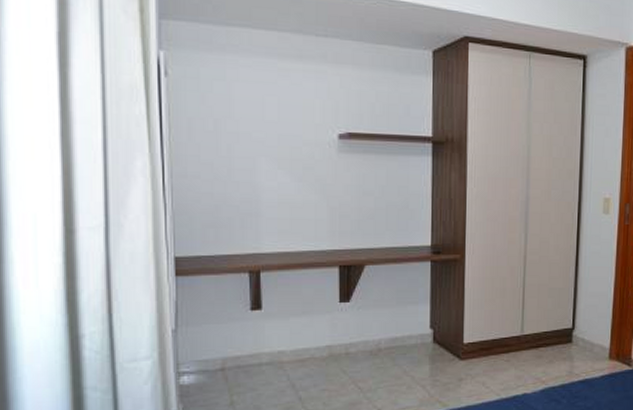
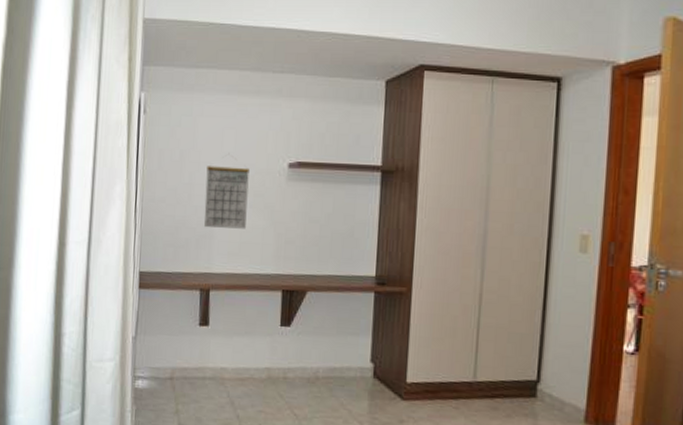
calendar: none [247,137,296,205] -> present [204,166,250,229]

